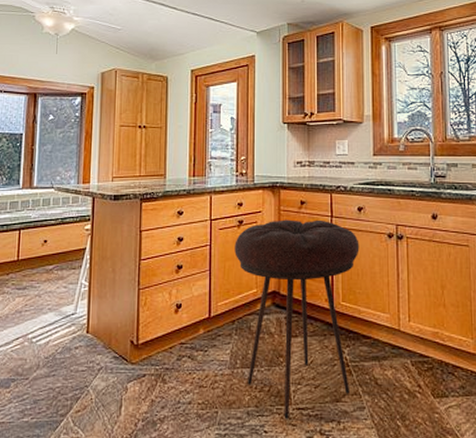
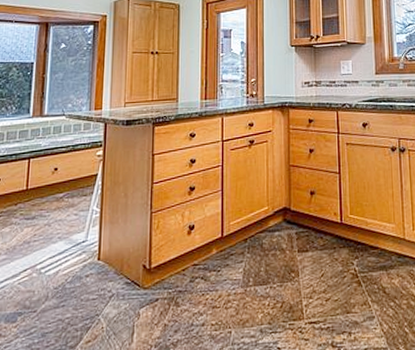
stool: present [234,219,360,419] -> none [246,136,365,334]

